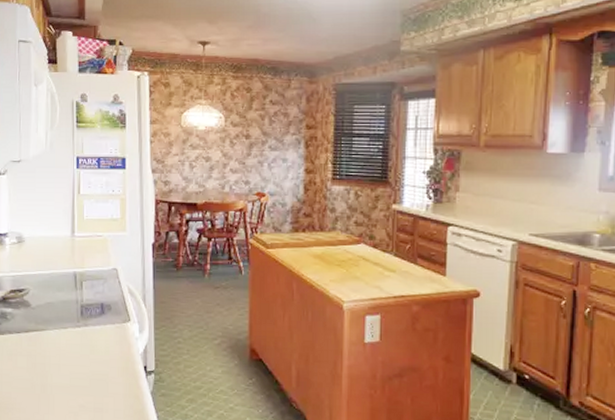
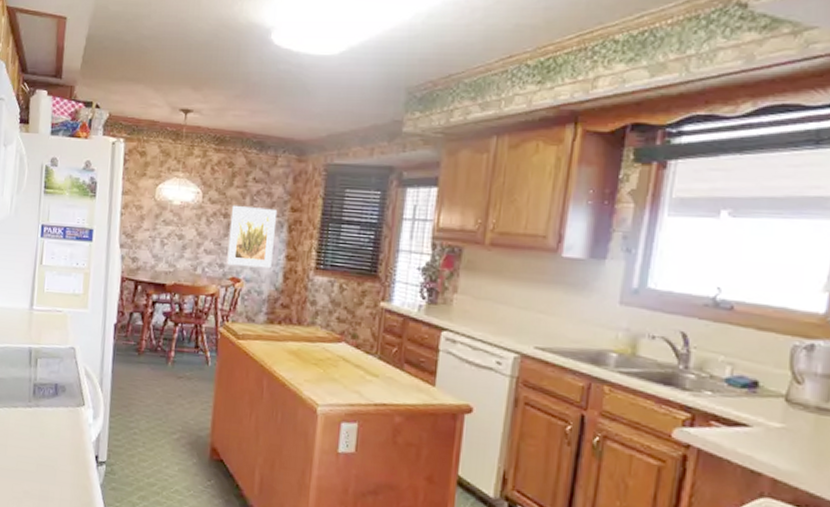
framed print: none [251,126,295,182] -> present [226,205,278,269]

